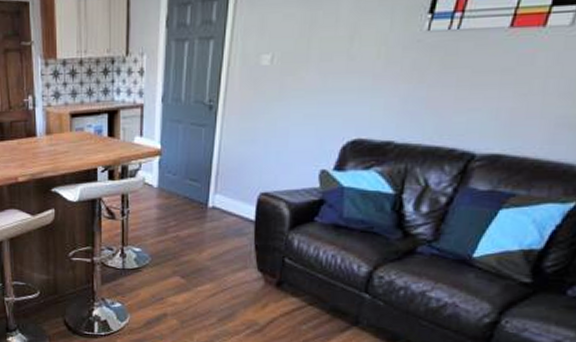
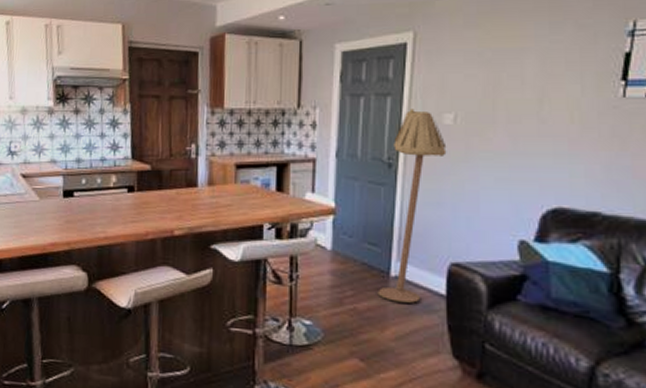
floor lamp: none [197,51,263,229] -> present [377,109,447,303]

